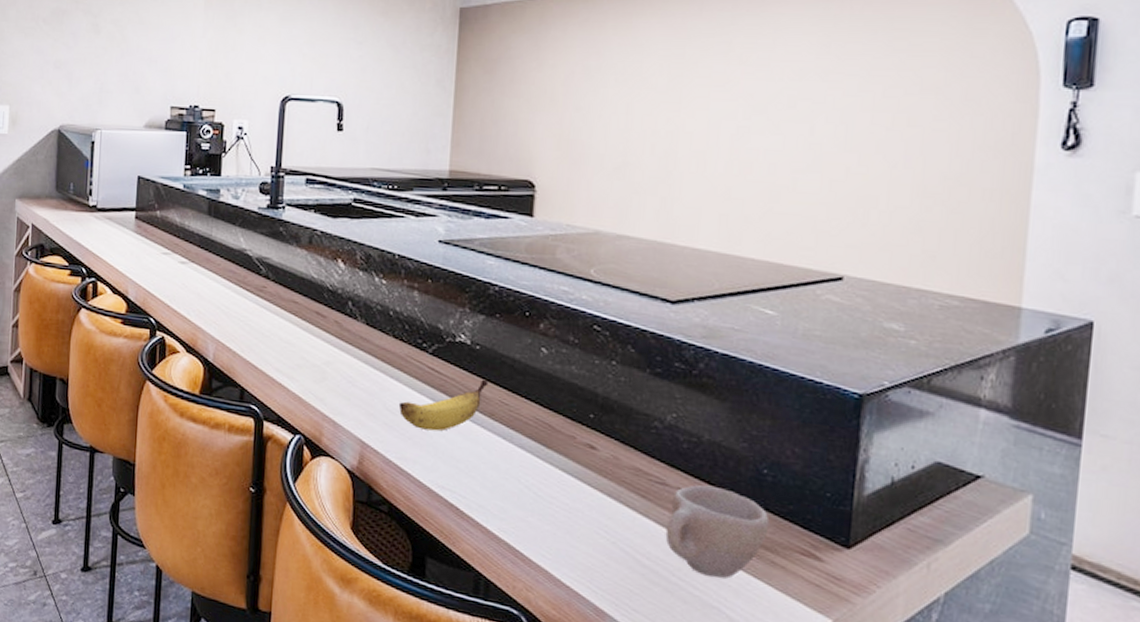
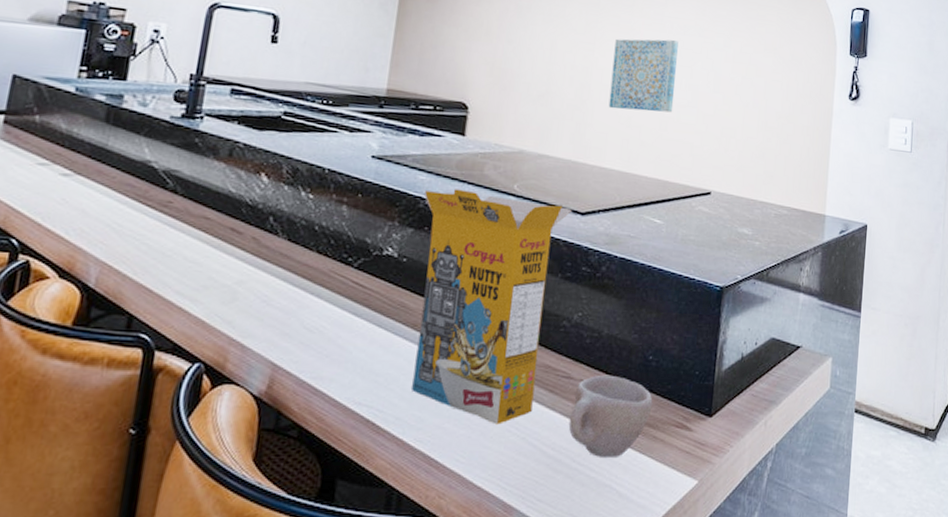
banana: present [398,379,489,431] -> none [317,291,414,346]
cereal box: none [493,274,660,525] -> present [412,189,572,425]
wall art: none [700,88,792,180] -> present [608,38,678,113]

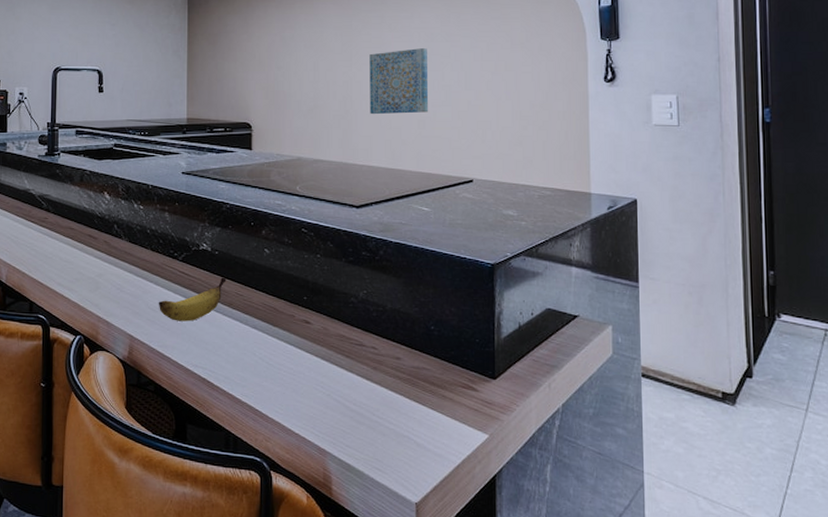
banana: none [317,291,414,346] -> present [158,277,227,322]
cereal box: present [412,189,572,425] -> none [226,193,348,384]
cup: present [568,374,653,457] -> none [365,342,439,413]

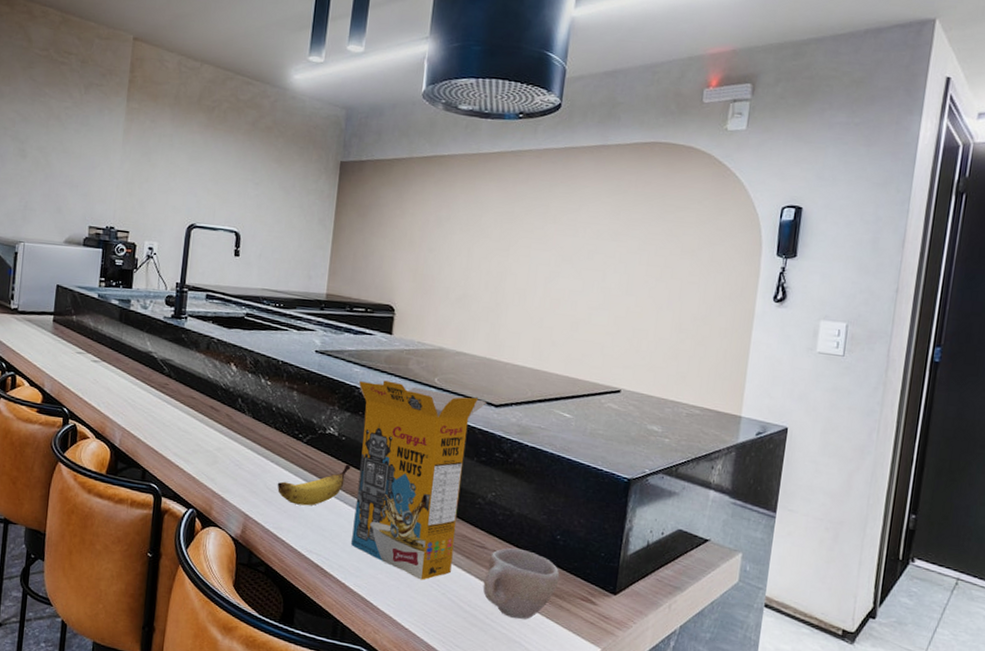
cereal box: none [226,193,348,384] -> present [351,380,487,580]
cup: none [365,342,439,413] -> present [482,548,560,619]
wall art: present [369,47,429,115] -> none [521,244,591,315]

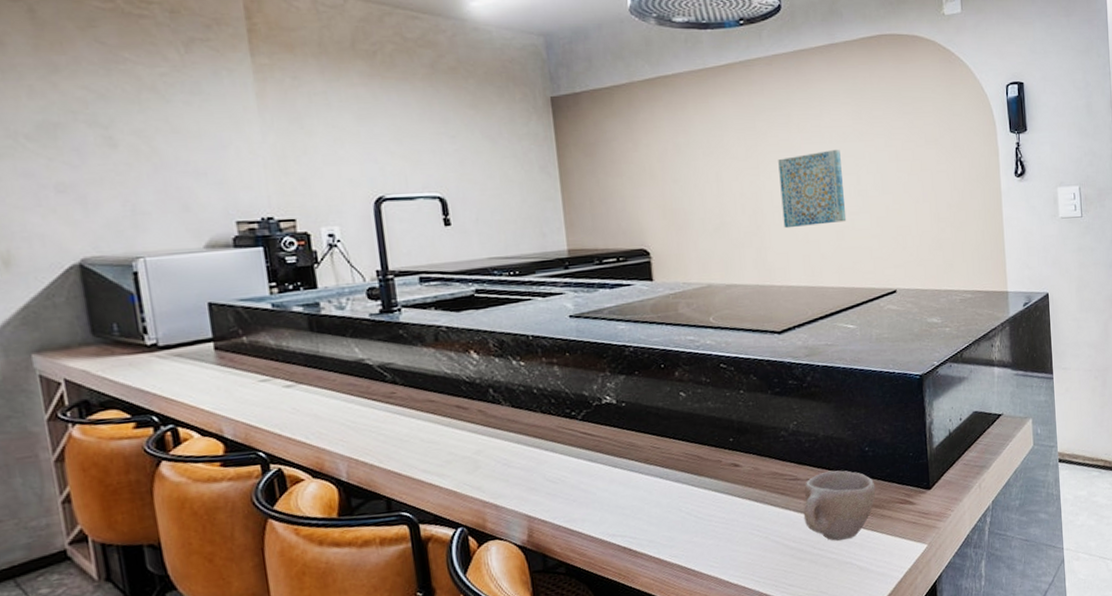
banana: present [277,464,351,506] -> none [558,431,639,490]
cereal box: present [351,380,487,580] -> none [628,328,769,531]
wall art: none [521,244,591,315] -> present [778,149,847,229]

